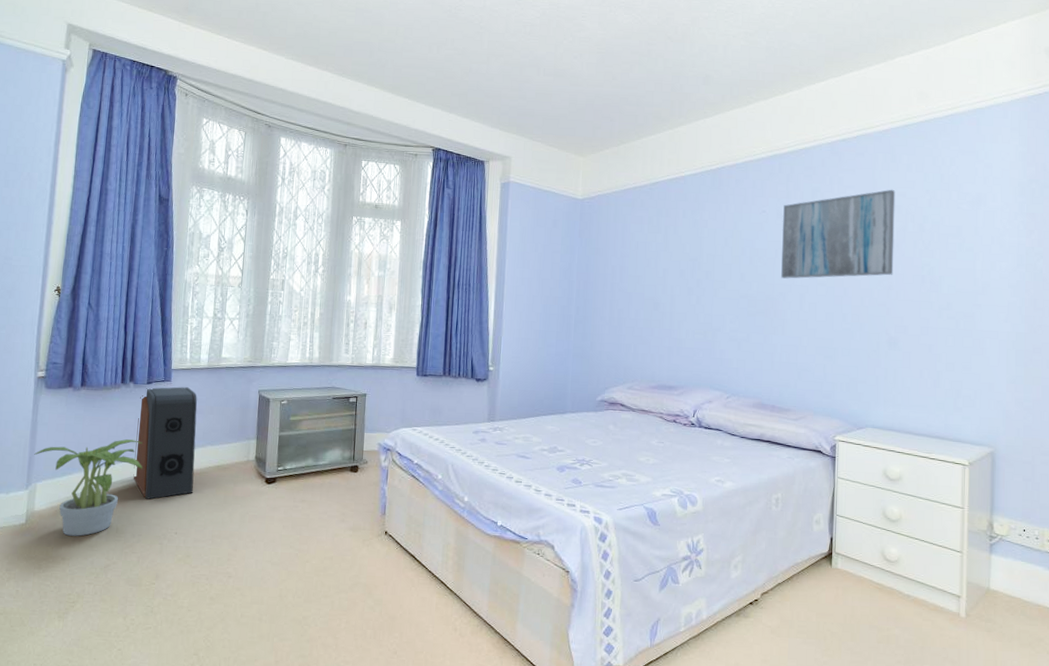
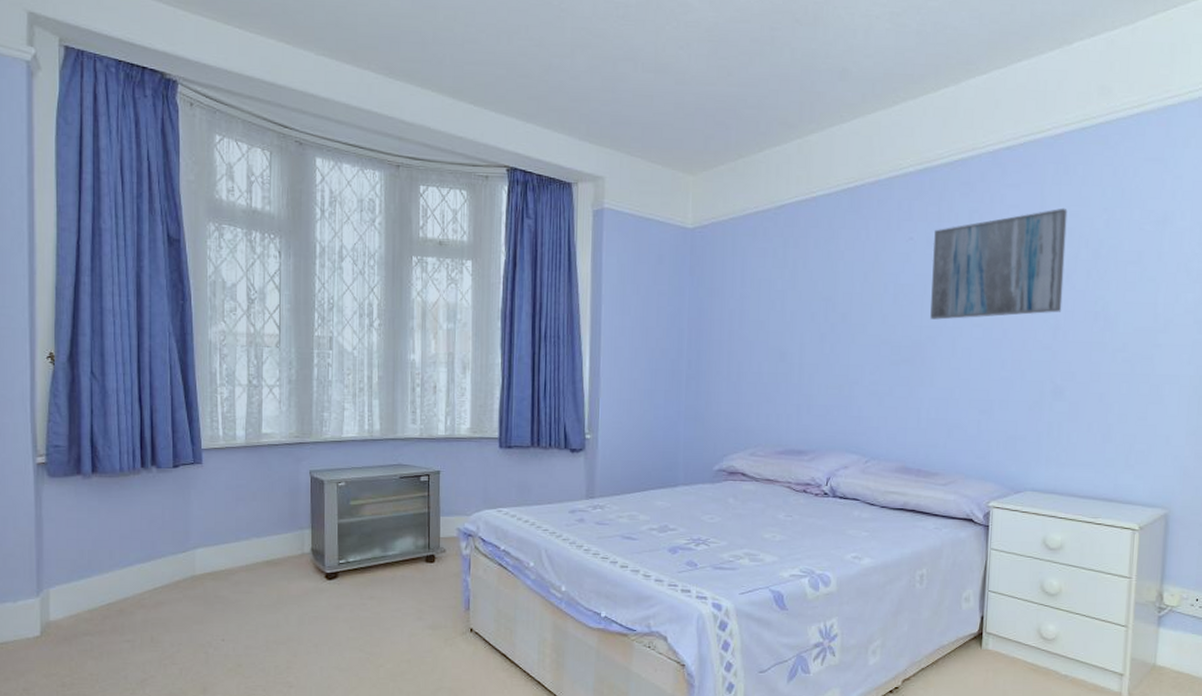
potted plant: present [34,439,143,536] -> none [42,534,176,648]
speaker: present [133,387,197,500] -> none [165,470,240,603]

